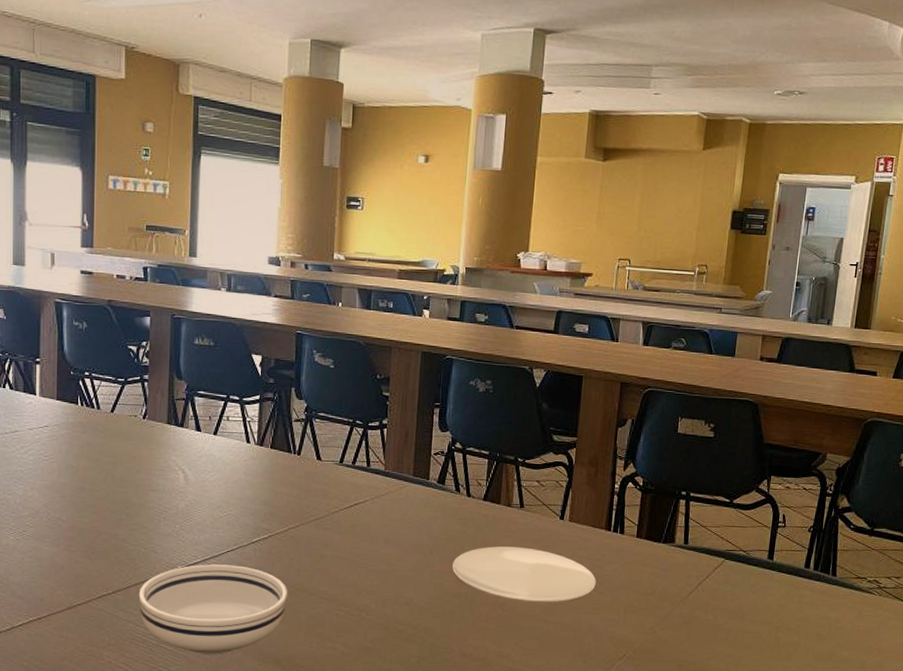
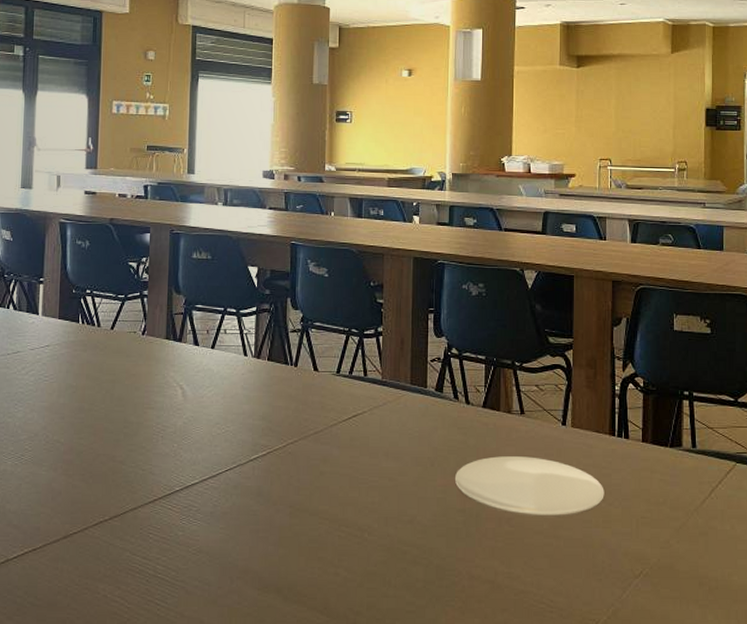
bowl: present [138,564,288,655] -> none [135,485,288,584]

